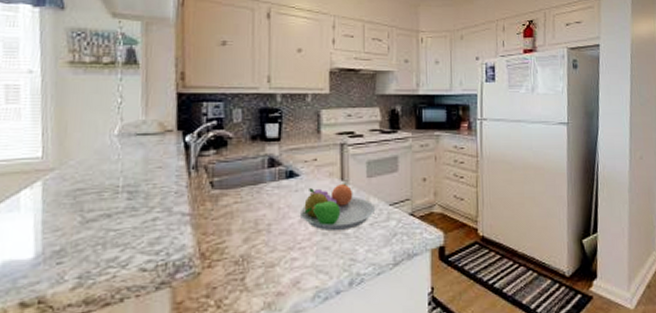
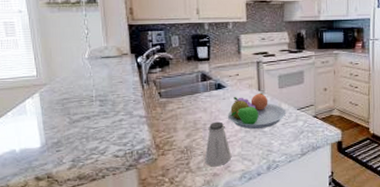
saltshaker: none [266,221,303,283] -> present [204,121,232,167]

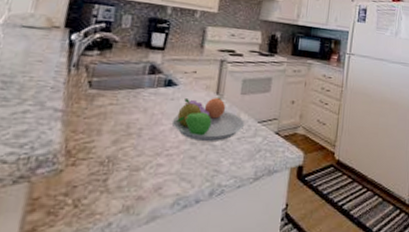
saltshaker: present [204,121,232,167] -> none [129,127,168,187]

